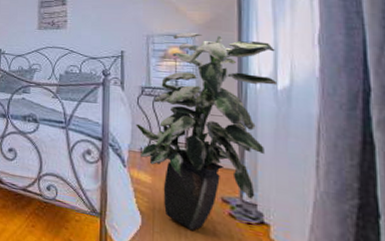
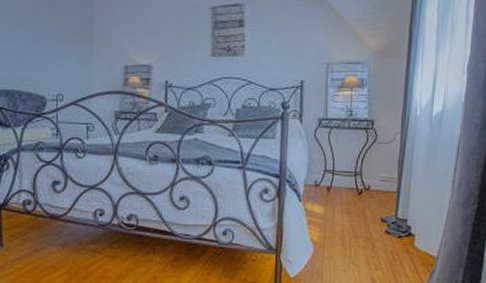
indoor plant: present [136,32,278,231] -> none [312,59,435,251]

